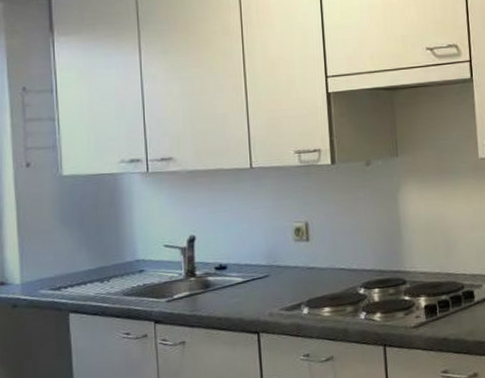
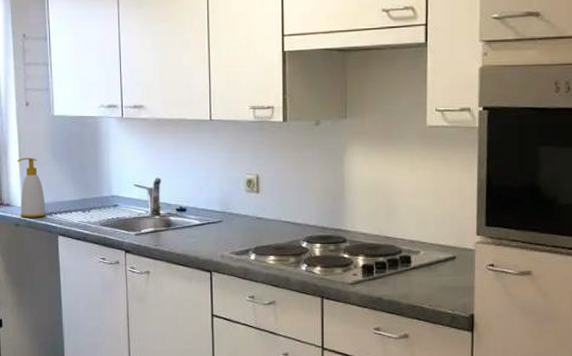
soap bottle: none [14,225,54,297] -> present [16,157,47,218]

